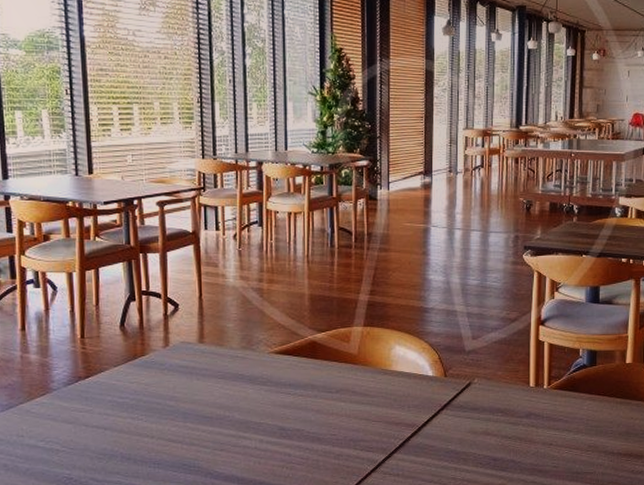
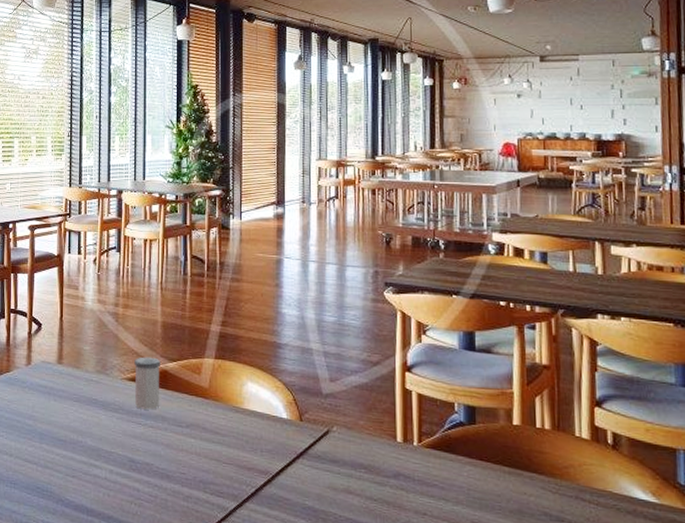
salt shaker: none [282,329,309,380] -> present [134,357,160,410]

